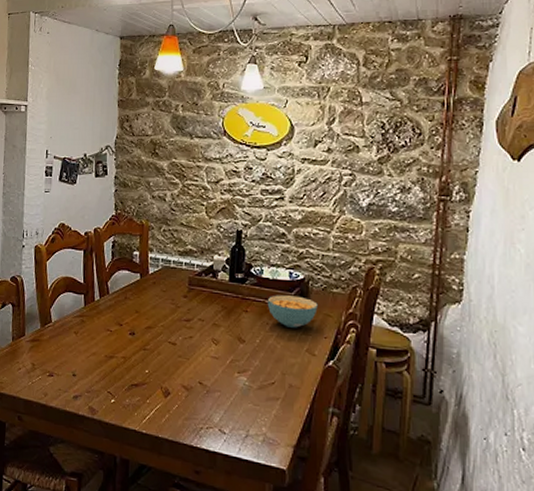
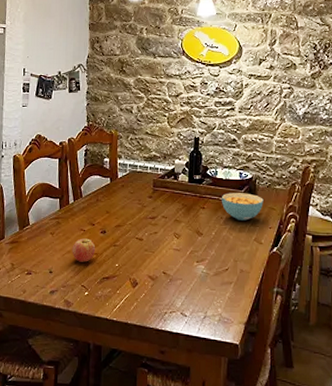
fruit: none [97,339,124,366] -> present [72,238,96,262]

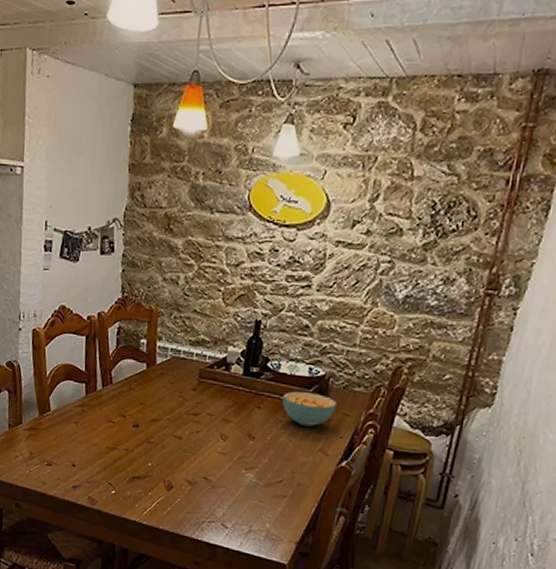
fruit: present [72,238,96,262] -> none [98,431,126,458]

